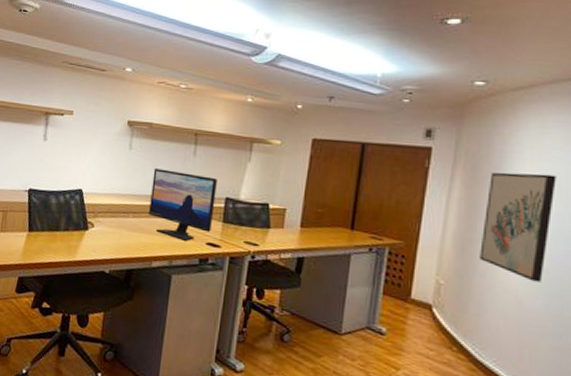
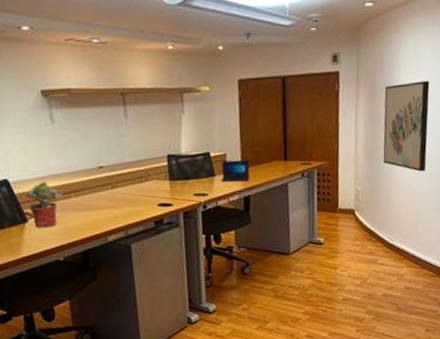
potted plant: none [92,198,123,240] -> present [24,182,64,228]
computer monitor: present [149,168,217,241] -> none [85,137,160,208]
laptop: none [275,215,310,242] -> present [221,159,250,183]

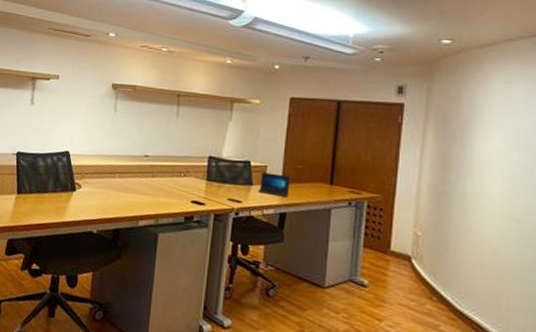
potted plant: present [24,182,64,228] -> none [79,159,110,200]
wall art: present [383,80,430,172] -> none [454,126,523,232]

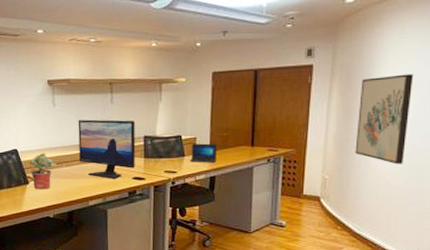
potted plant: none [79,159,110,200] -> present [28,153,57,190]
computer monitor: none [134,129,200,200] -> present [78,119,136,179]
wall art: none [454,126,523,232] -> present [355,73,414,165]

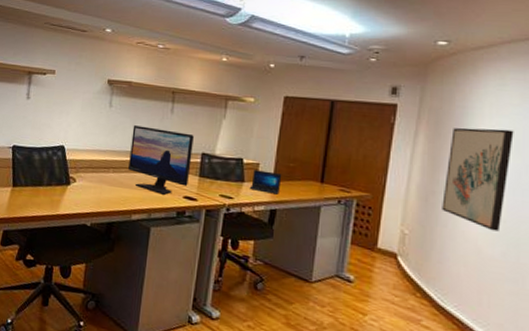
potted plant: present [28,153,57,190] -> none [74,154,104,194]

